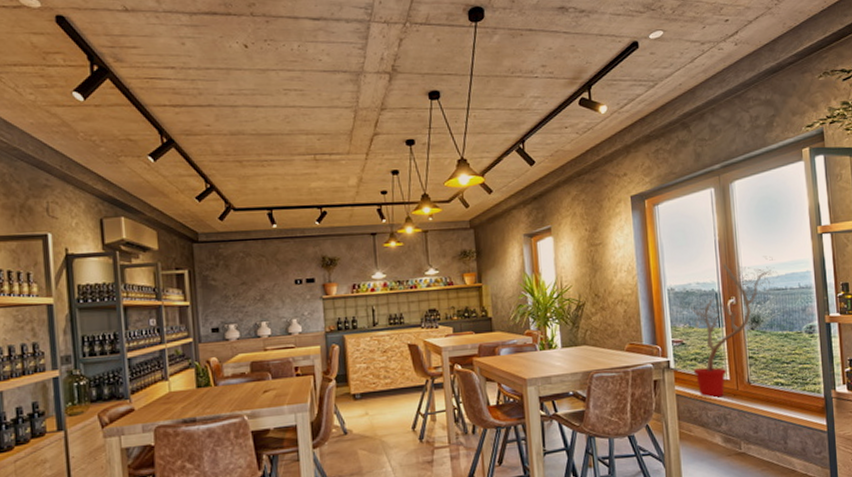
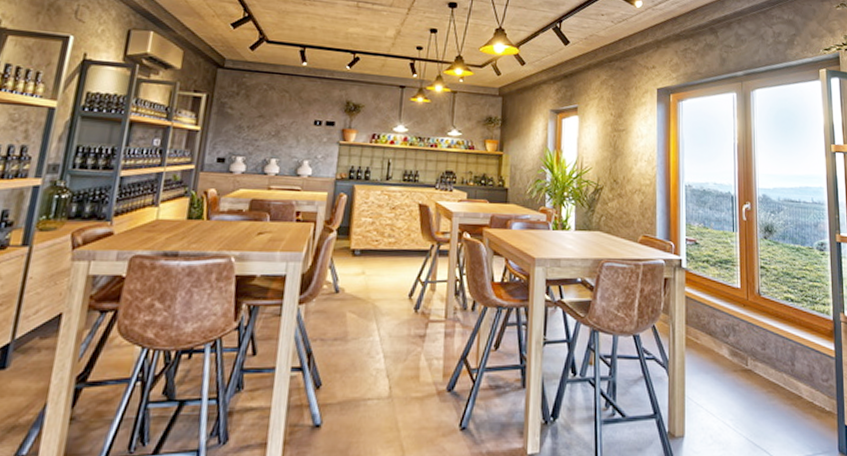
potted tree: present [689,256,779,398] -> none [704,166,793,306]

